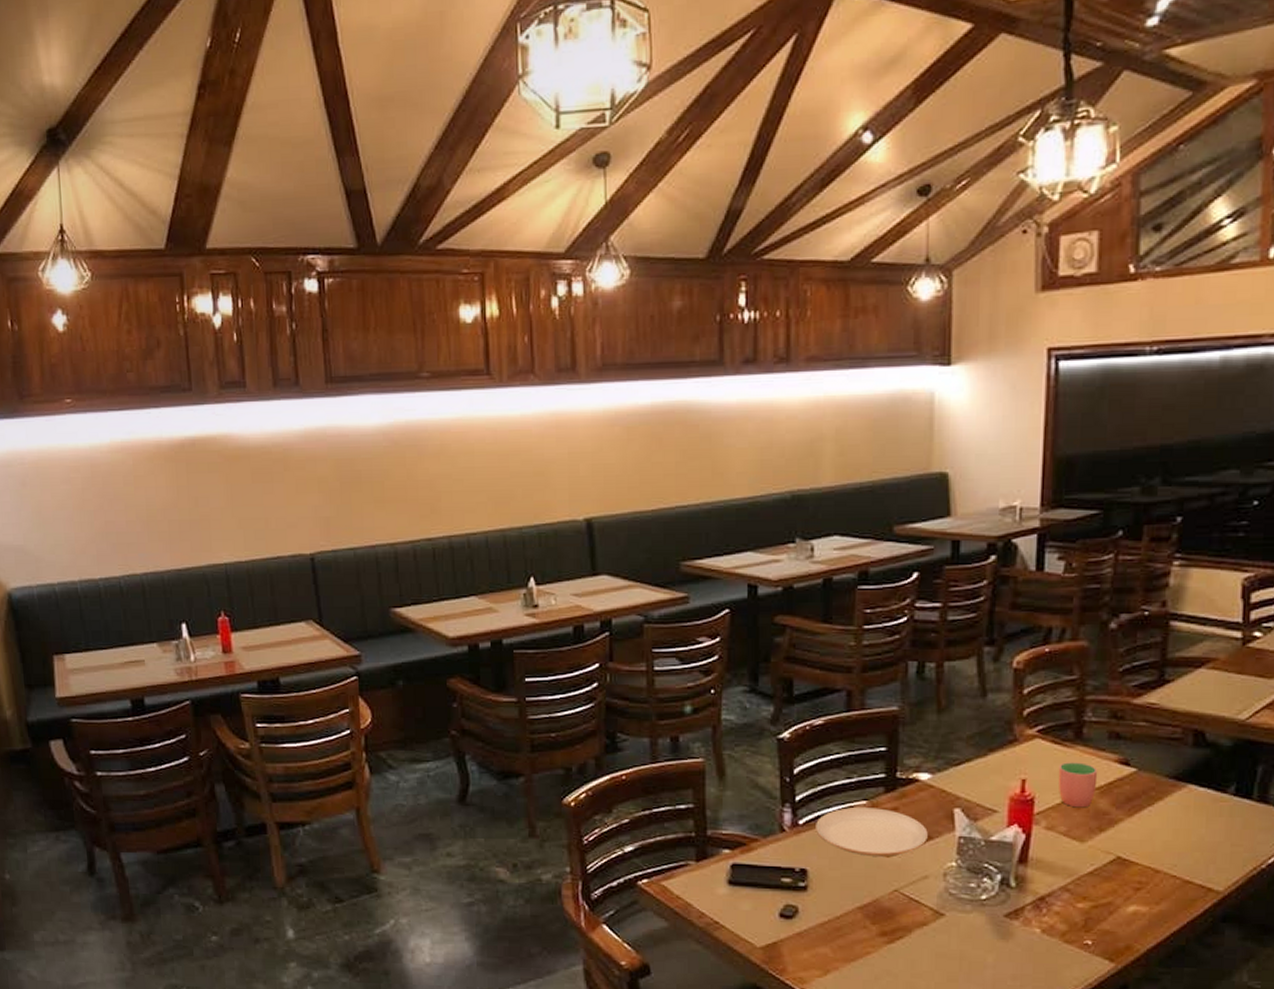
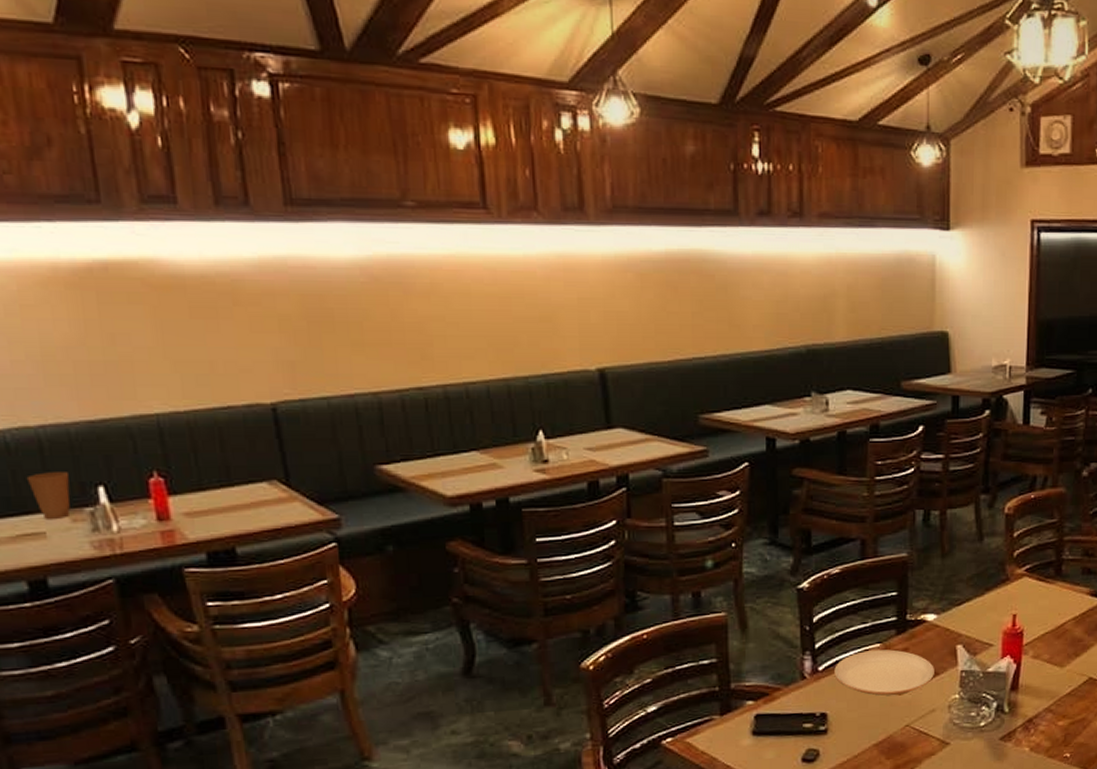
cup: none [133,611,163,651] -> present [26,472,71,521]
cup: present [1057,762,1098,808] -> none [1042,596,1074,637]

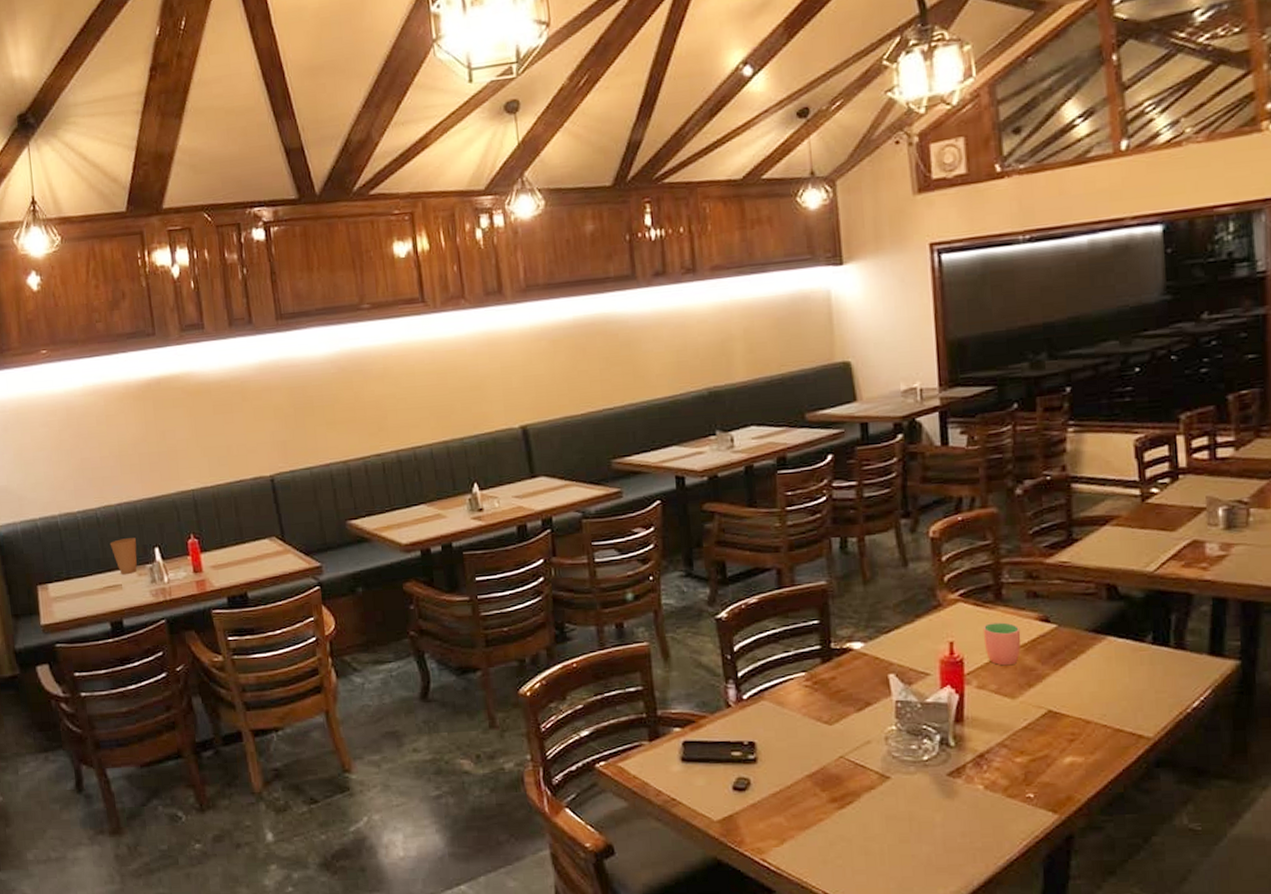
plate: present [834,649,934,696] -> none [759,678,866,725]
cup: none [1042,596,1074,637] -> present [982,622,1021,666]

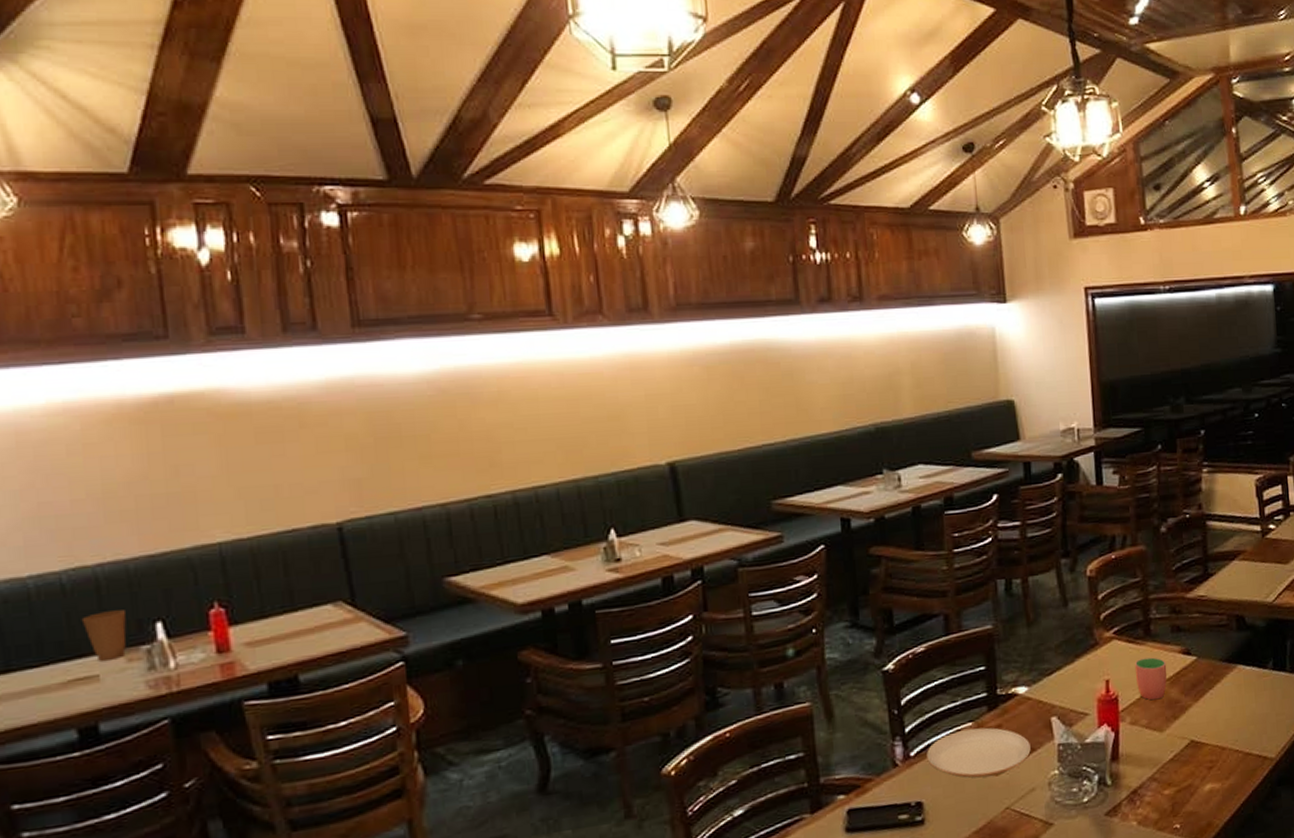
plate: none [759,678,866,725] -> present [927,727,1031,778]

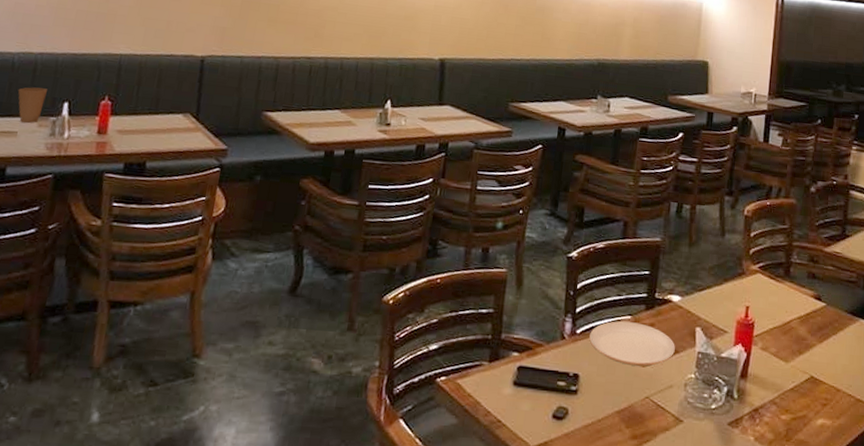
cup: present [1134,657,1167,701] -> none [771,294,800,333]

